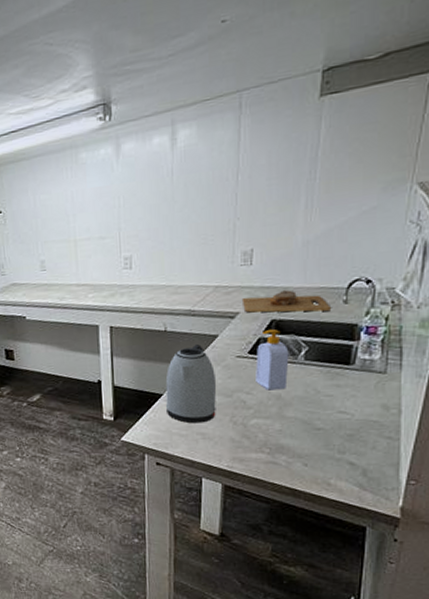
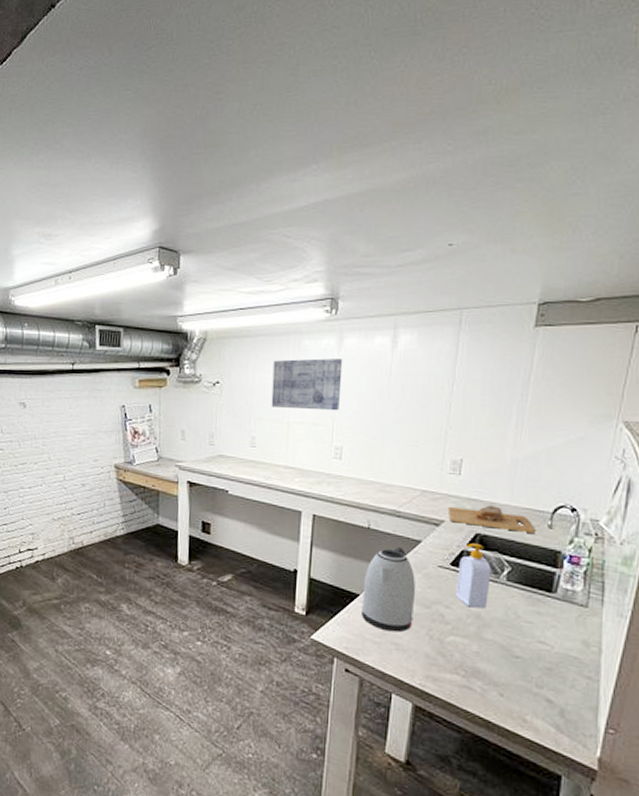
wall art: none [52,166,124,228] -> present [271,358,343,411]

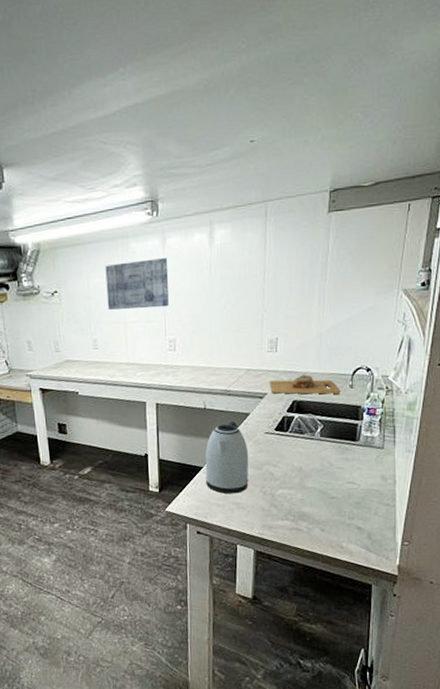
soap bottle: present [456,543,492,609] -> none [281,409,308,464]

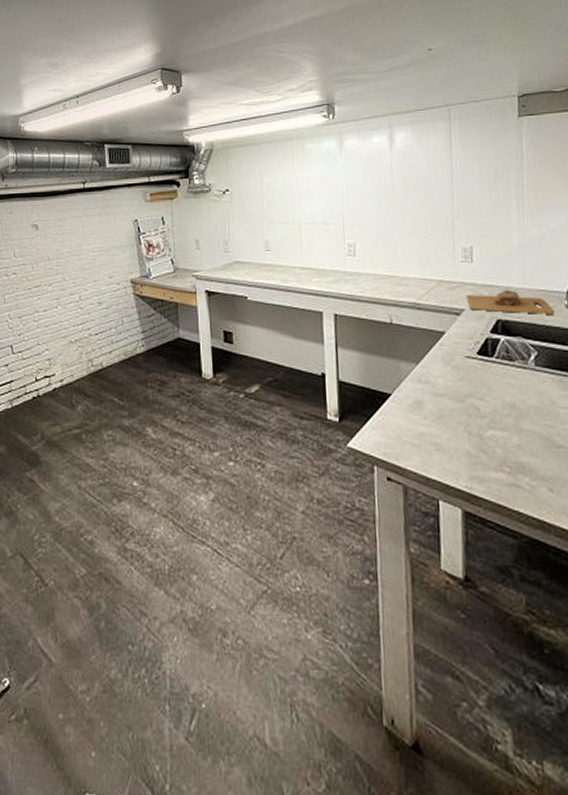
wall art: present [105,258,169,310] -> none [279,159,347,211]
kettle: present [205,421,249,494] -> none [393,341,449,431]

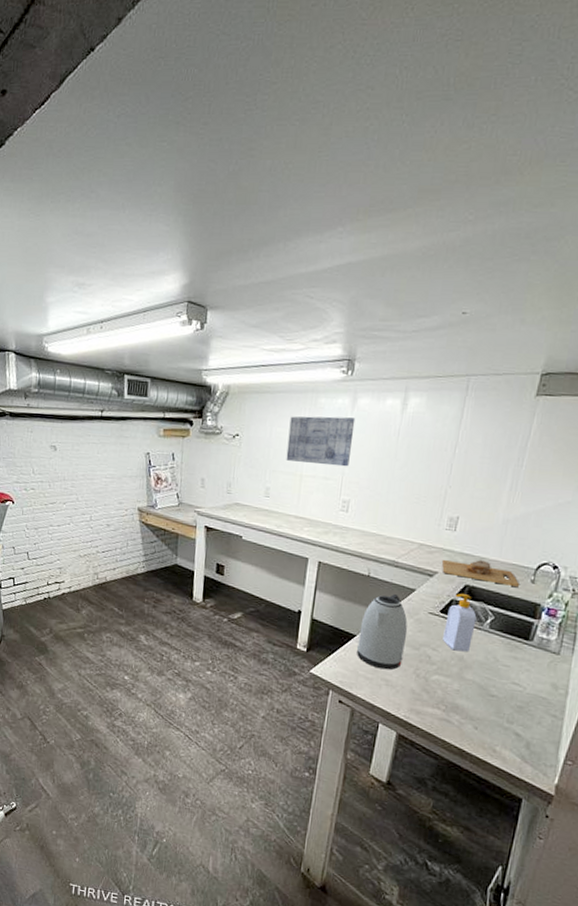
wall art: none [279,159,347,211] -> present [286,416,356,467]
kettle: none [393,341,449,431] -> present [357,594,408,670]
soap bottle: none [485,330,521,398] -> present [443,594,477,652]

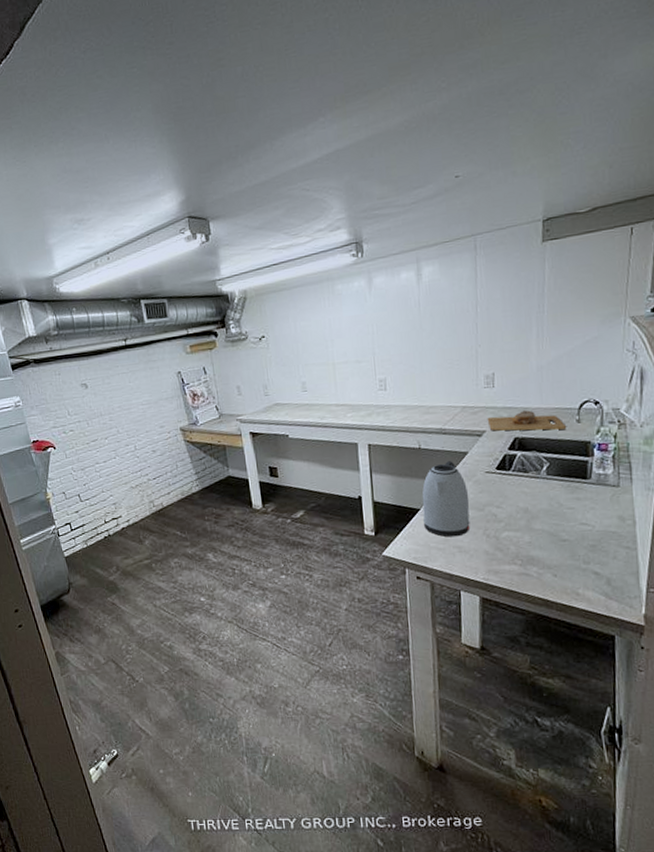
wall art: present [286,416,356,467] -> none [311,298,378,352]
soap bottle: present [443,594,477,652] -> none [503,447,533,504]

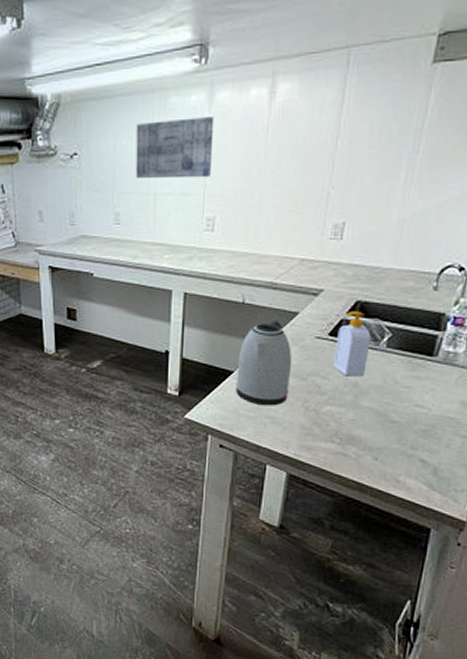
wall art: none [311,298,378,352] -> present [135,117,215,179]
cutting board: present [487,410,566,431] -> none [327,270,419,296]
soap bottle: none [503,447,533,504] -> present [333,312,371,377]

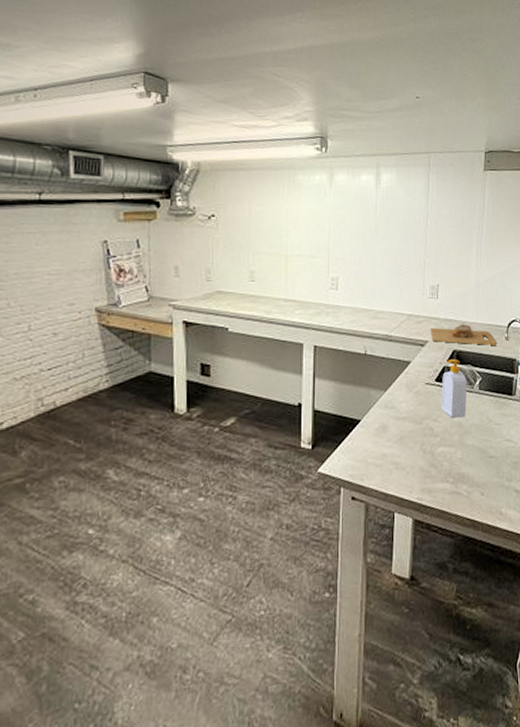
wall art: present [135,117,215,179] -> none [269,193,334,244]
kettle: present [236,321,293,406] -> none [363,370,409,452]
cutting board: none [327,270,419,296] -> present [430,324,497,345]

